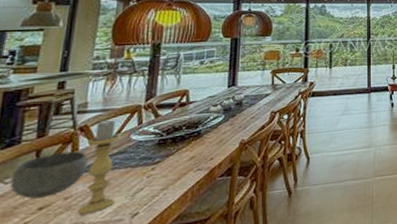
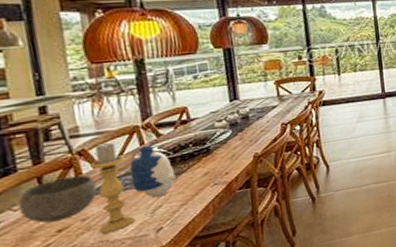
vase: none [121,126,164,180] -> present [129,146,176,198]

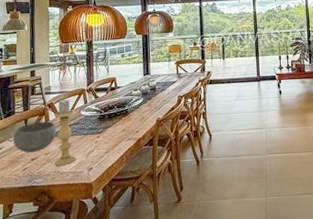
vase: present [129,146,176,198] -> none [77,105,104,145]

